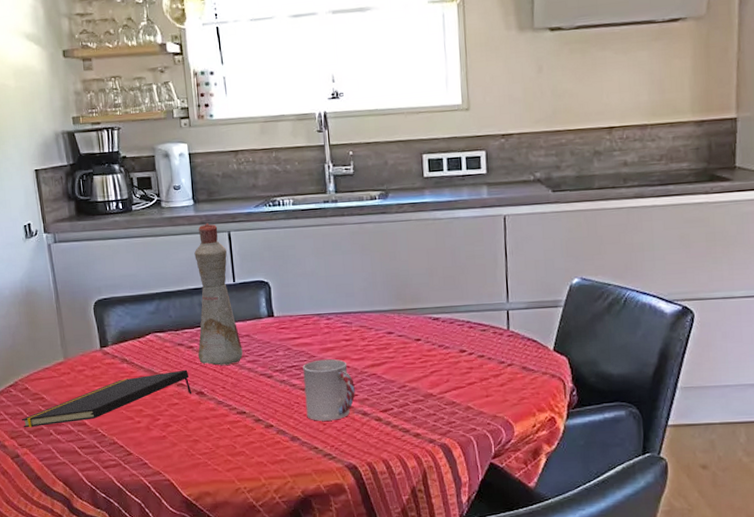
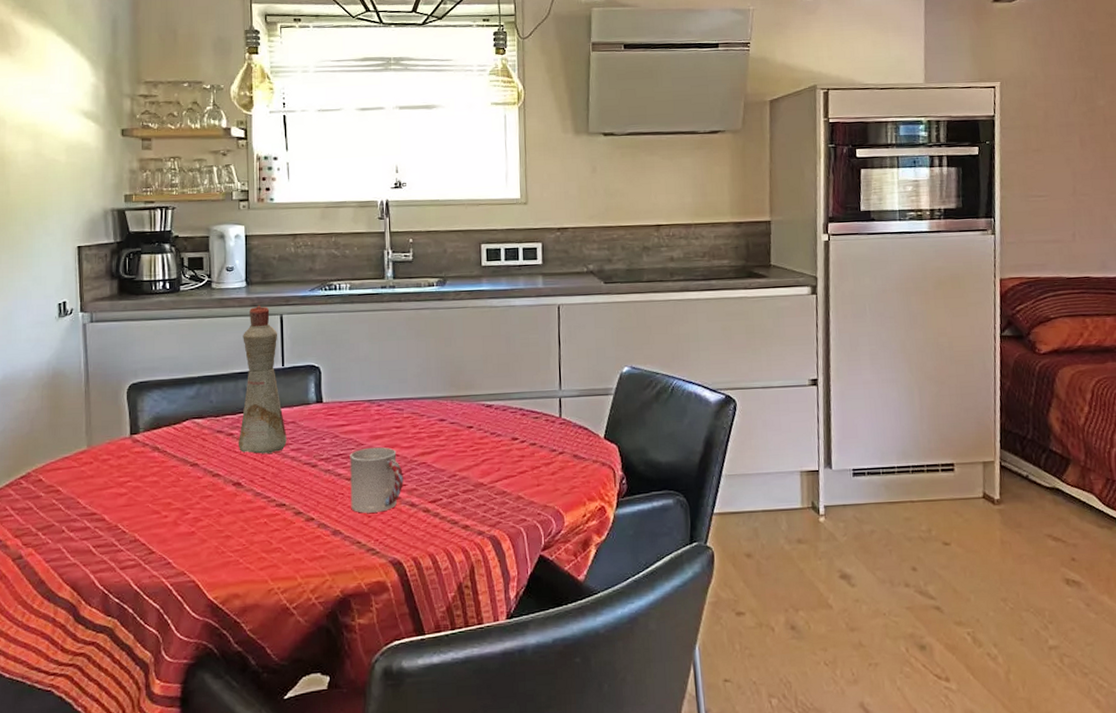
notepad: present [21,370,192,428] -> none [29,459,228,525]

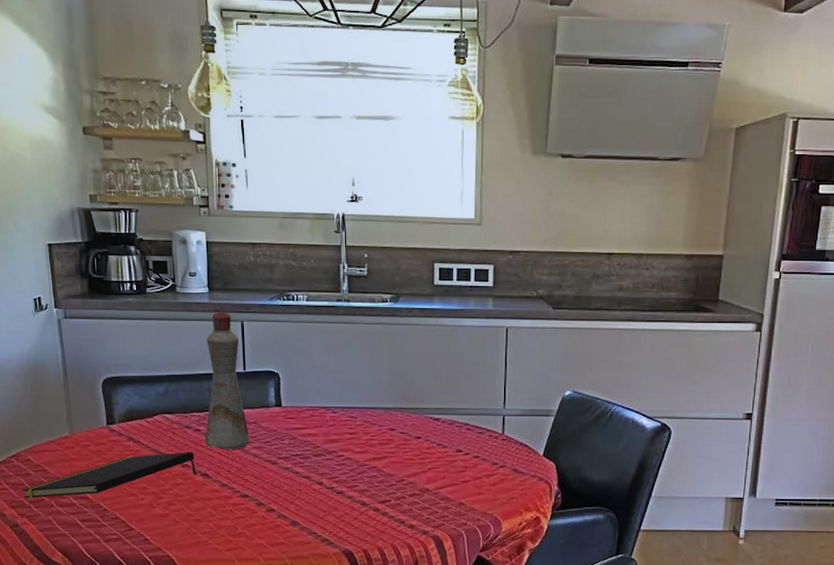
notepad: none [29,459,228,525] -> present [22,451,197,498]
cup: present [350,447,404,513] -> none [307,450,356,508]

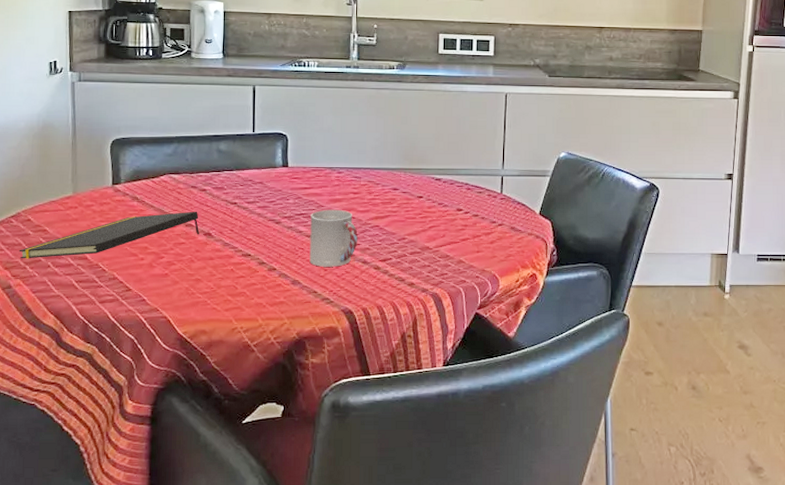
bottle: present [205,311,249,449] -> none [210,75,255,209]
cup: none [307,450,356,508] -> present [309,209,358,267]

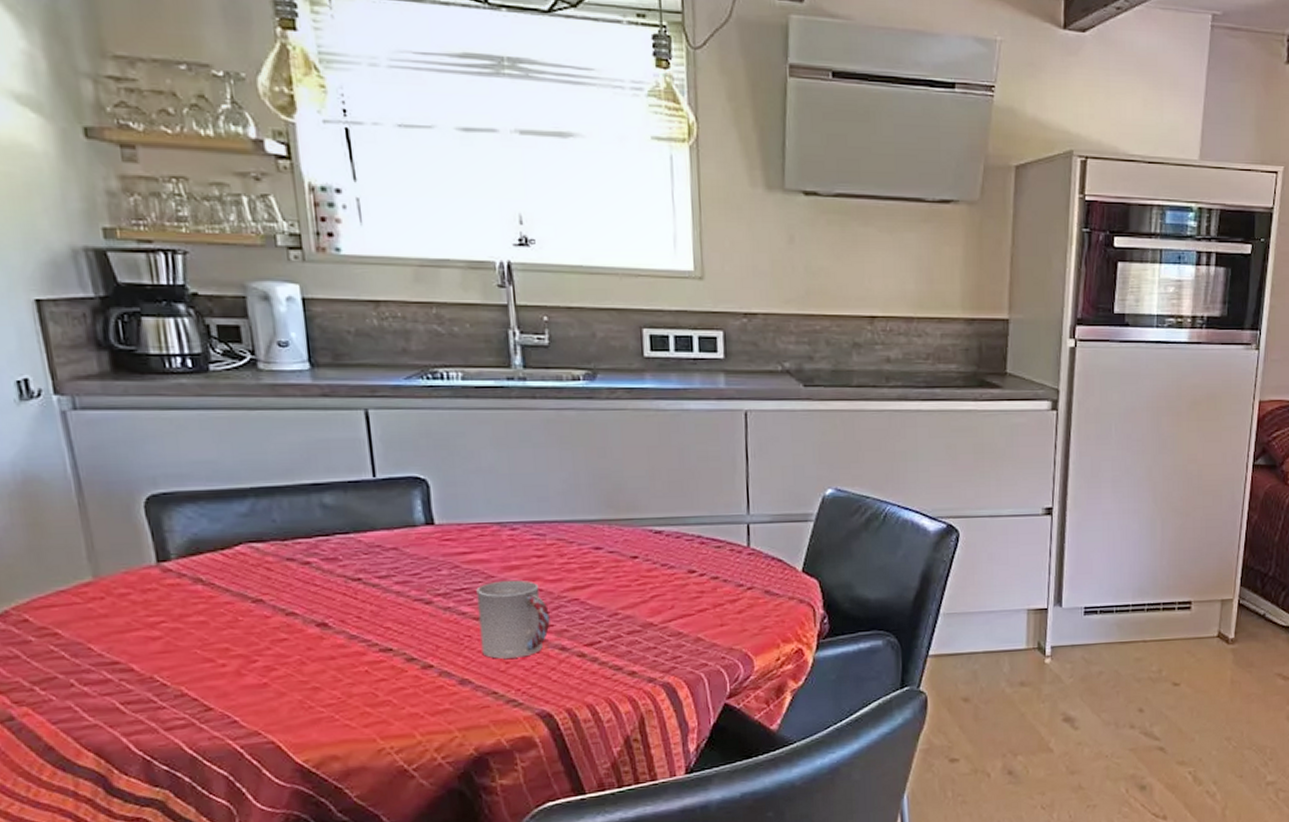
notepad: present [18,211,200,259] -> none [16,593,310,678]

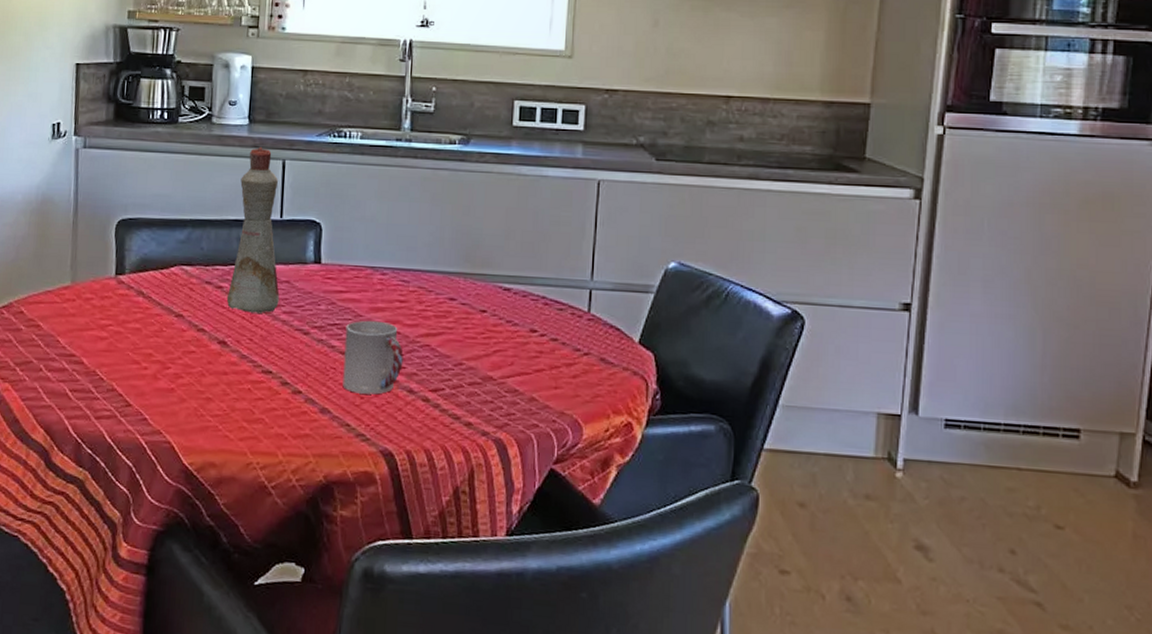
bottle: none [311,395,388,588] -> present [227,146,280,313]

